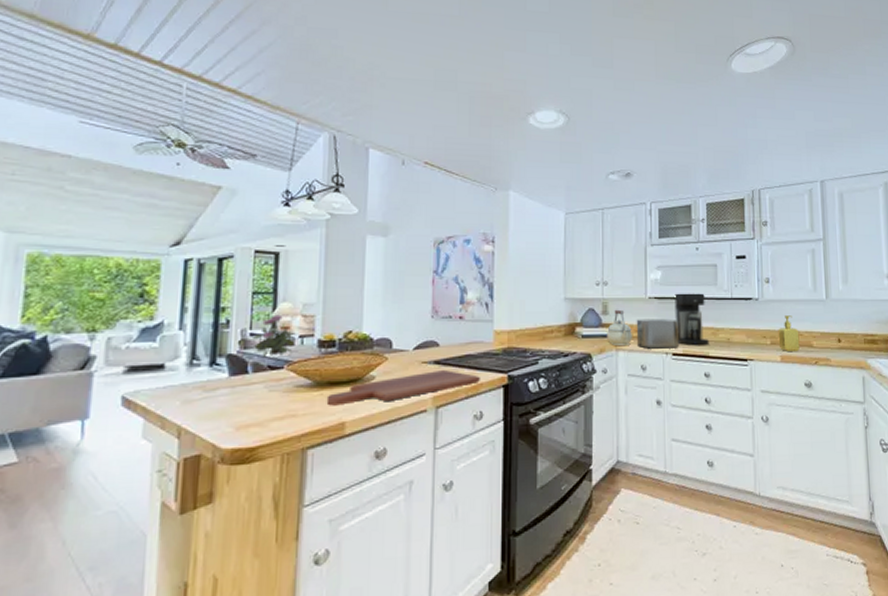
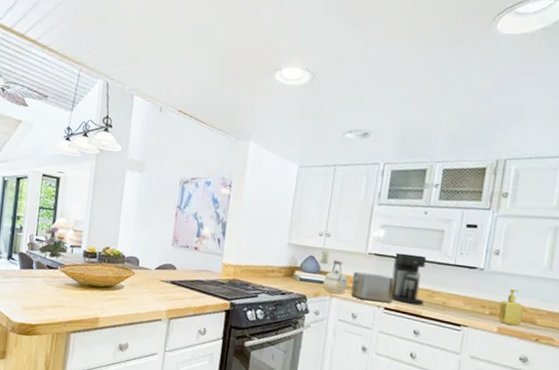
cutting board: present [326,369,480,406] -> none [87,288,207,308]

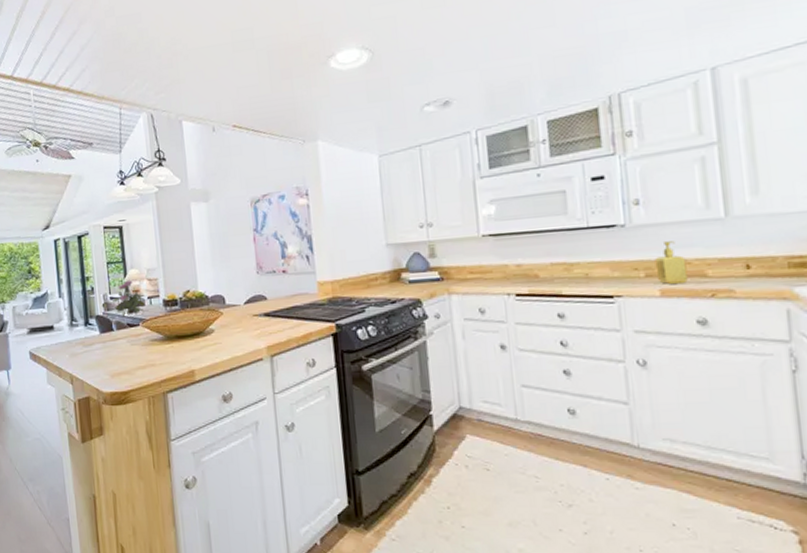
kettle: present [323,259,349,295] -> none [436,250,468,290]
toaster: present [350,271,395,304] -> none [469,256,524,291]
coffee maker: present [391,254,427,305] -> none [513,226,561,284]

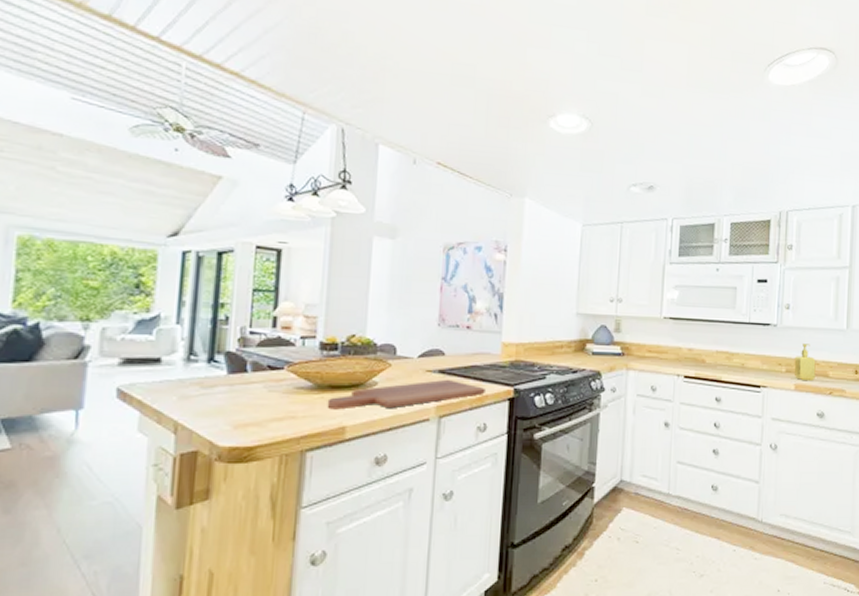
flower bouquet: present [113,280,146,317] -> none [252,313,297,357]
cutting board: none [176,321,309,356] -> present [327,379,485,410]

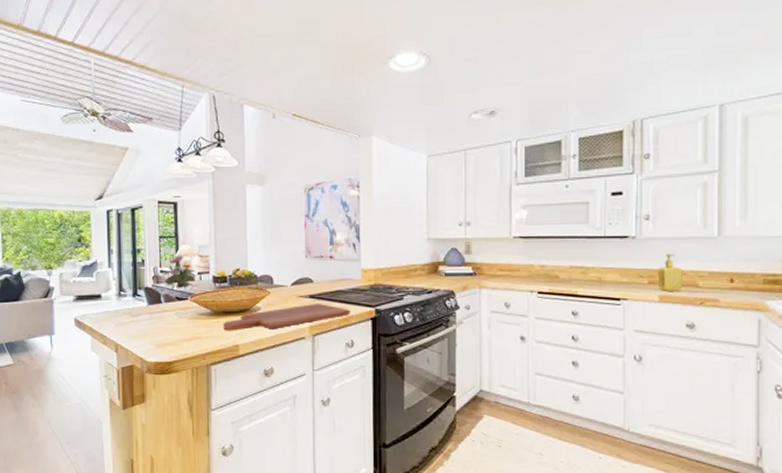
flower bouquet: none [252,313,297,357] -> present [163,255,195,291]

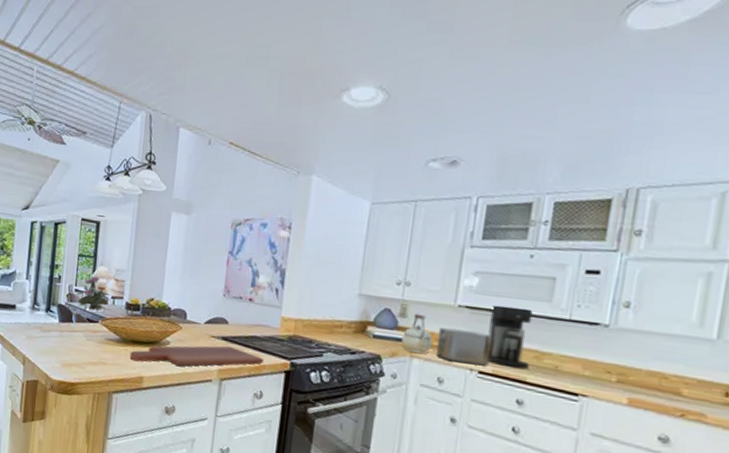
kettle: none [470,248,497,285] -> present [401,313,433,355]
toaster: none [500,257,546,287] -> present [435,327,492,367]
coffee maker: none [541,233,578,284] -> present [487,306,533,369]
soap dispenser: present [657,254,683,292] -> none [628,351,664,398]

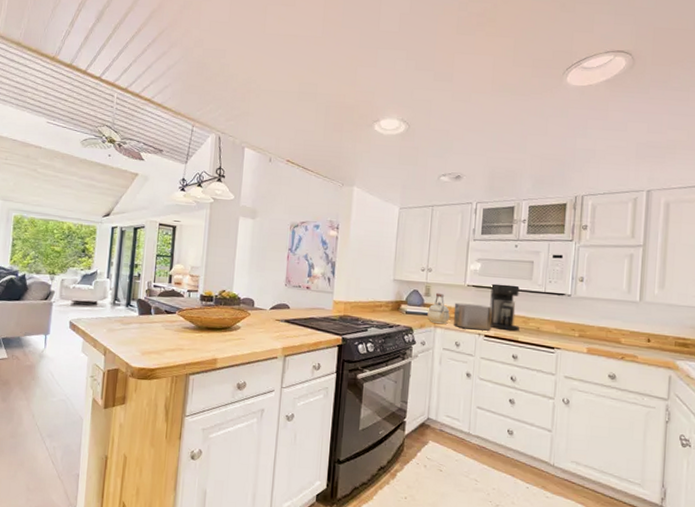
flower bouquet: present [77,276,109,312] -> none [155,273,185,305]
cutting board: present [129,345,264,367] -> none [204,327,320,348]

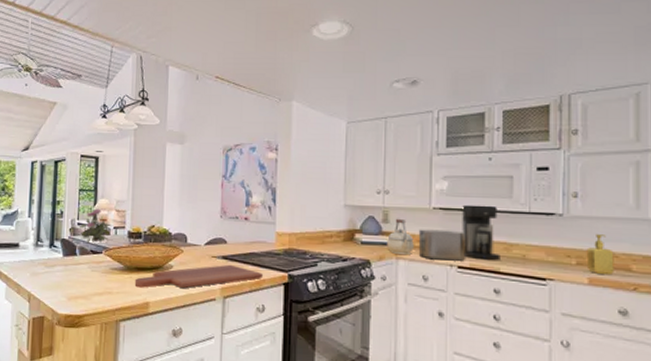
flower bouquet: none [155,273,185,305] -> present [80,208,111,244]
cutting board: none [204,327,320,348] -> present [134,264,263,289]
soap dispenser: none [586,312,608,346] -> present [586,234,614,276]

